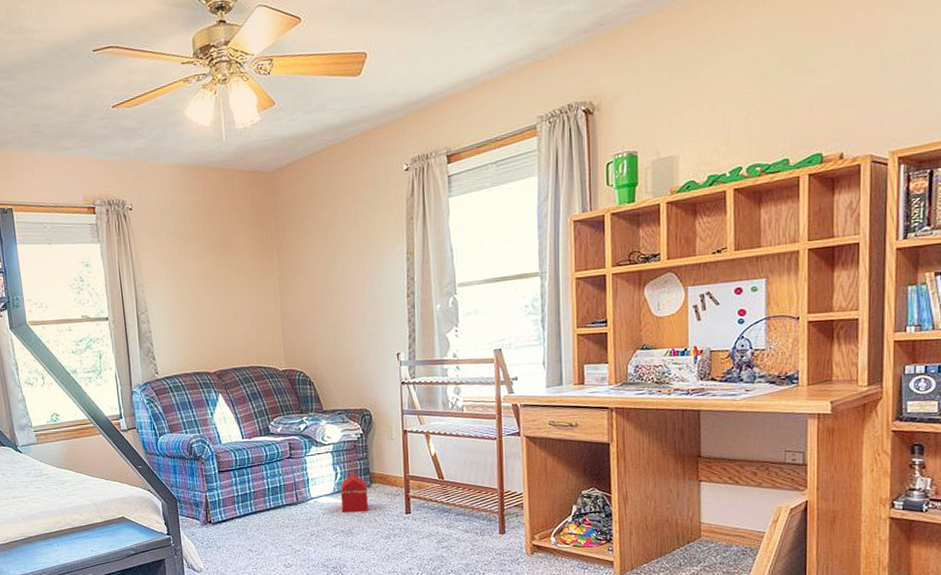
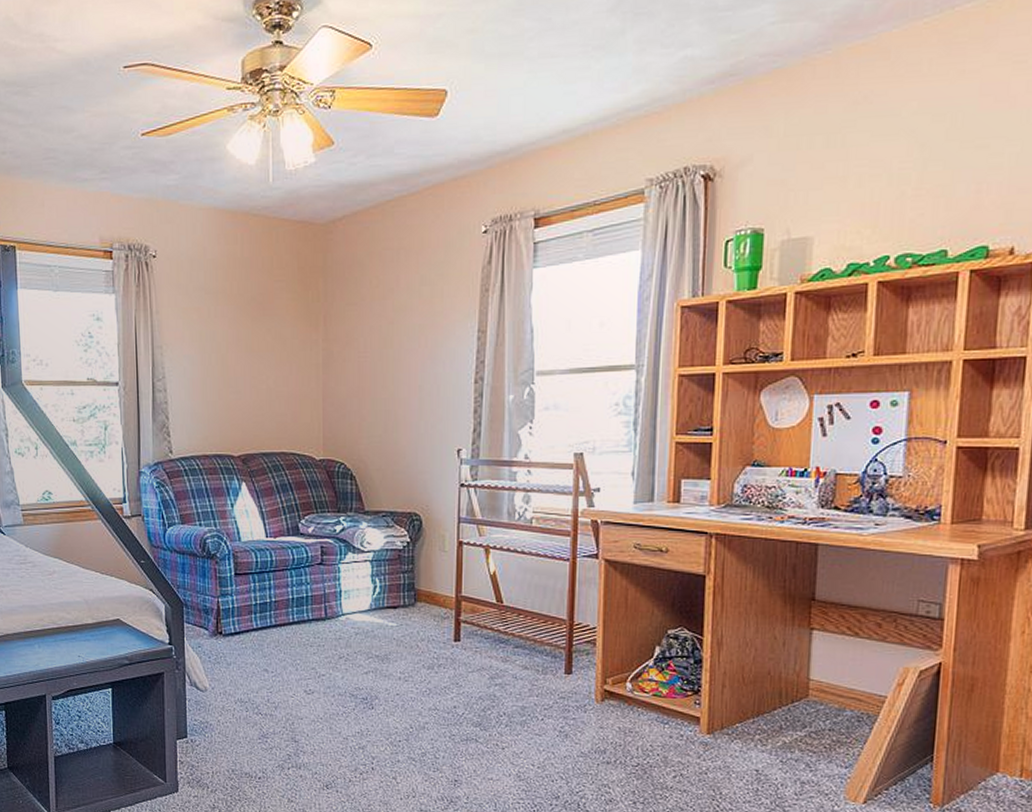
toy house: present [340,474,368,513] -> none [377,589,411,636]

